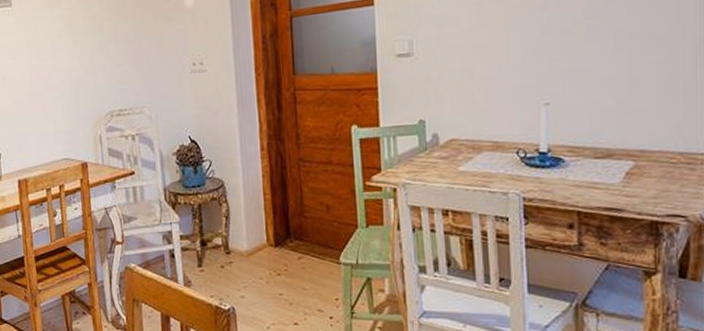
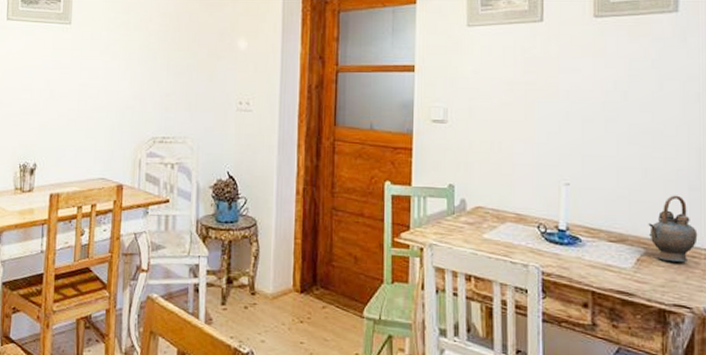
teapot: none [637,100,693,172] -> present [648,195,698,263]

